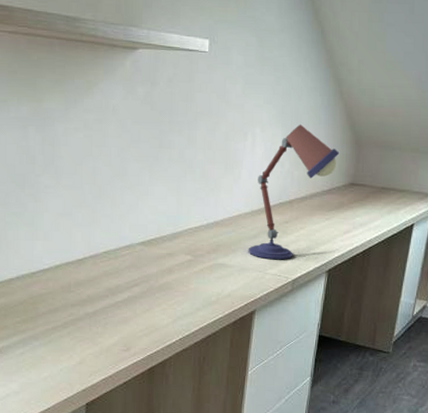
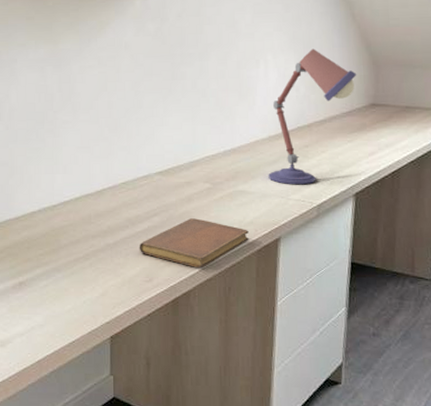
notebook: none [118,290,226,339] -> present [139,218,249,269]

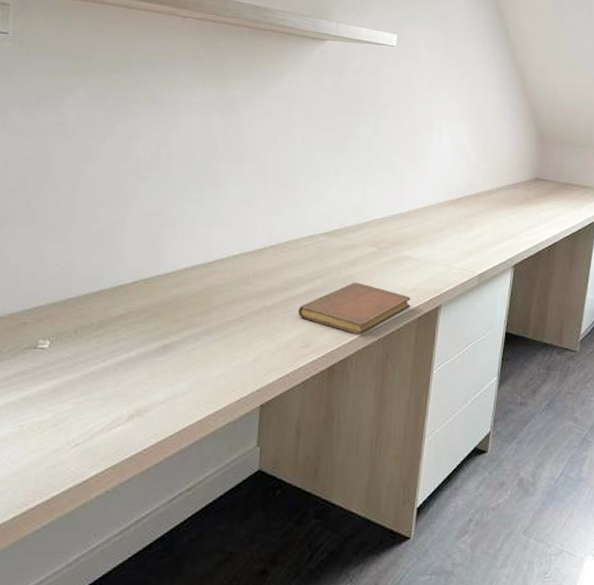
desk lamp: present [268,48,357,185] -> none [434,119,524,254]

